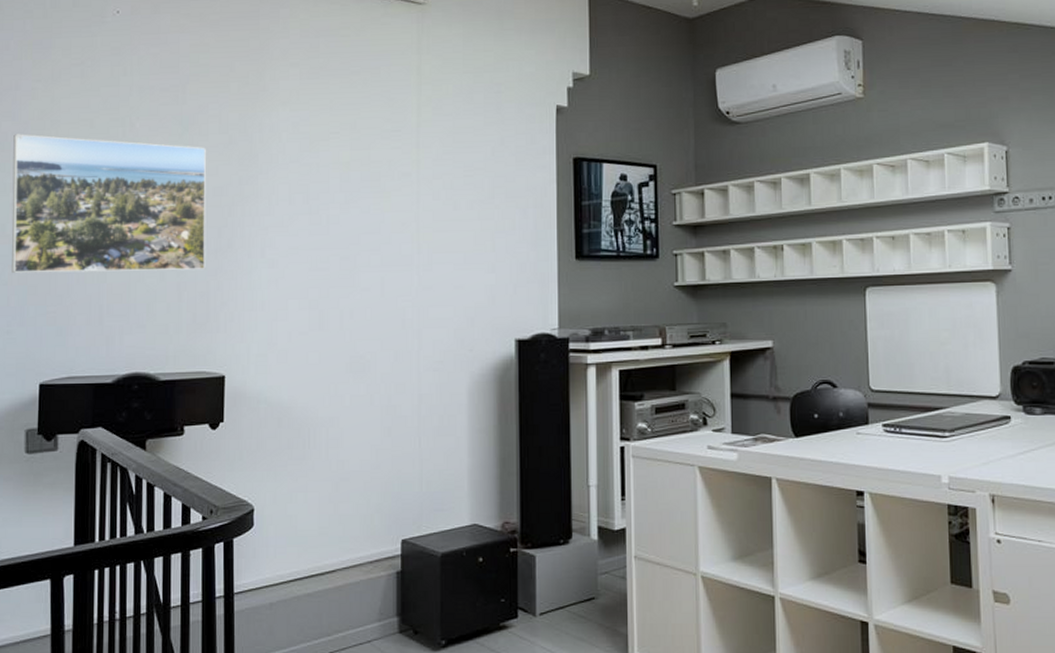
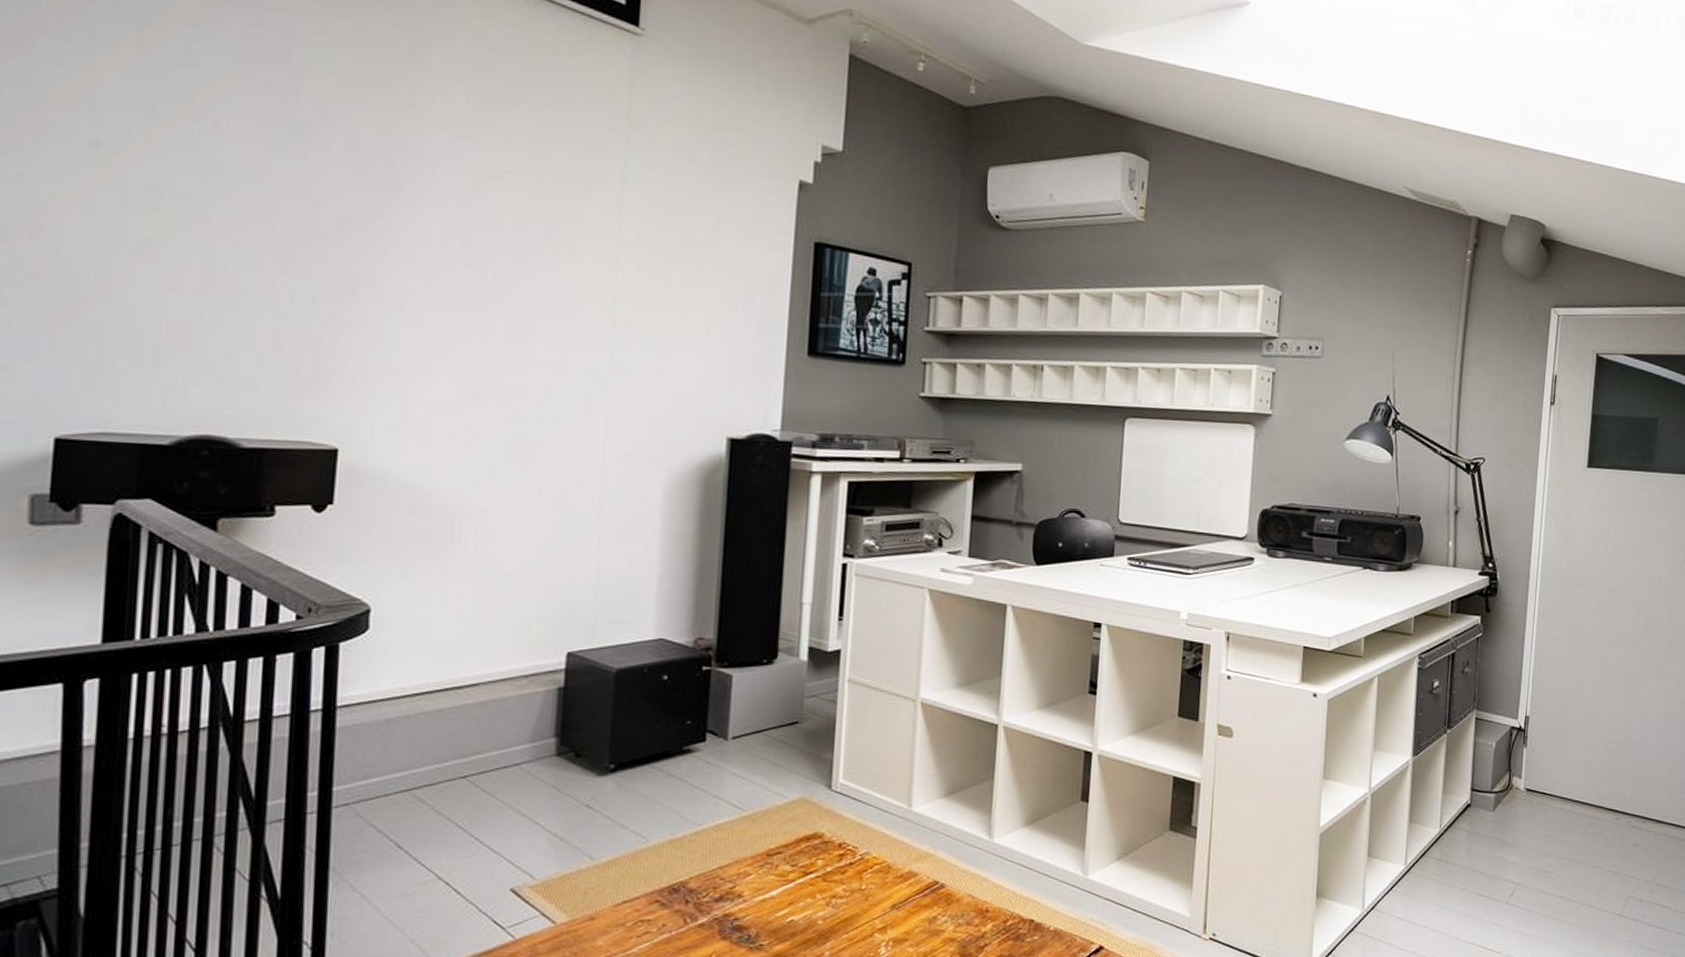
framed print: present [12,134,207,274] -> none [14,107,326,318]

